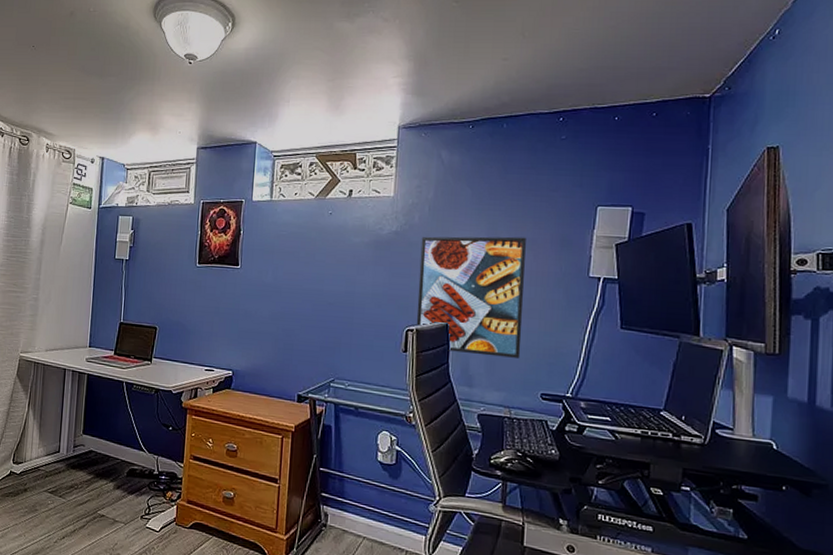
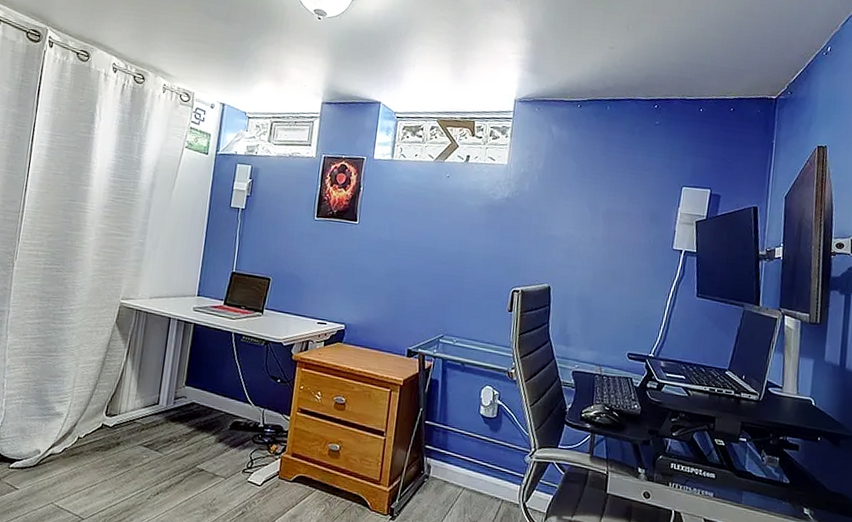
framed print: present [416,236,526,358] -> none [521,204,622,321]

